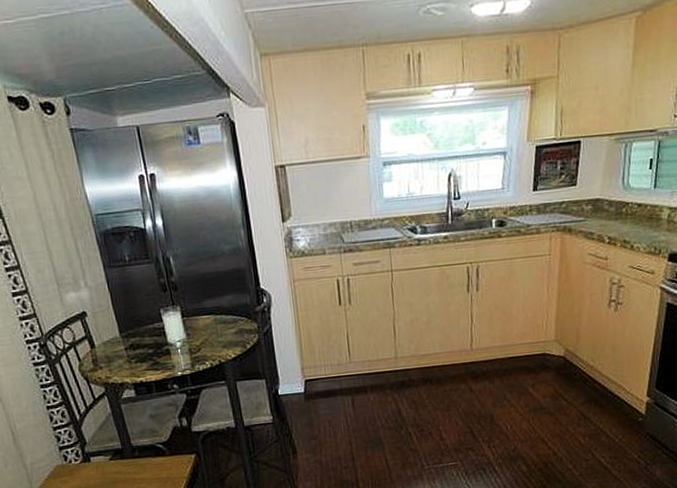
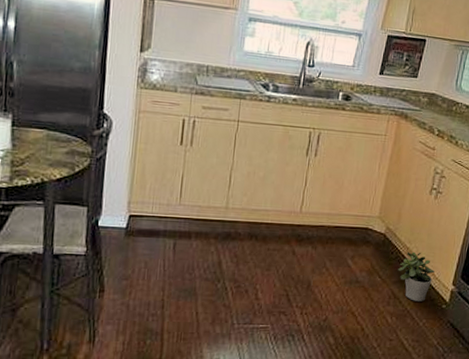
potted plant: none [583,368,625,419] -> present [397,251,435,302]

